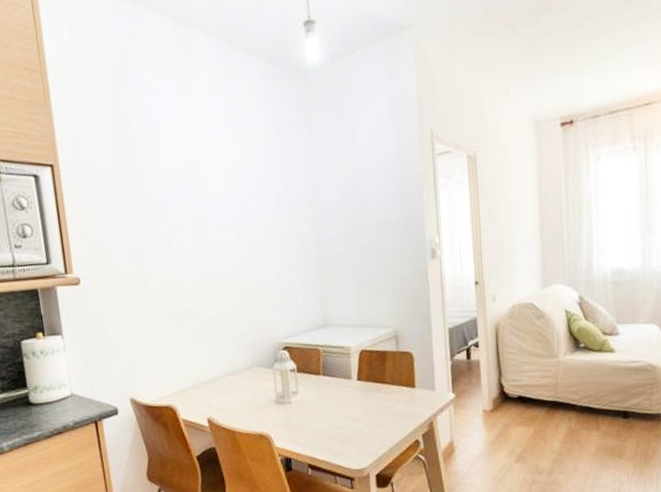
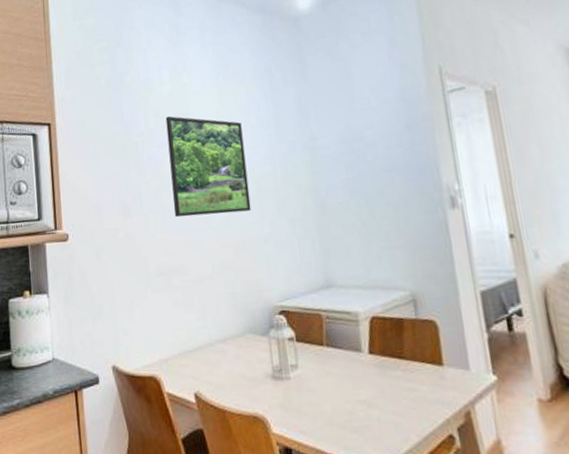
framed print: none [175,163,260,263] -> present [165,115,252,217]

